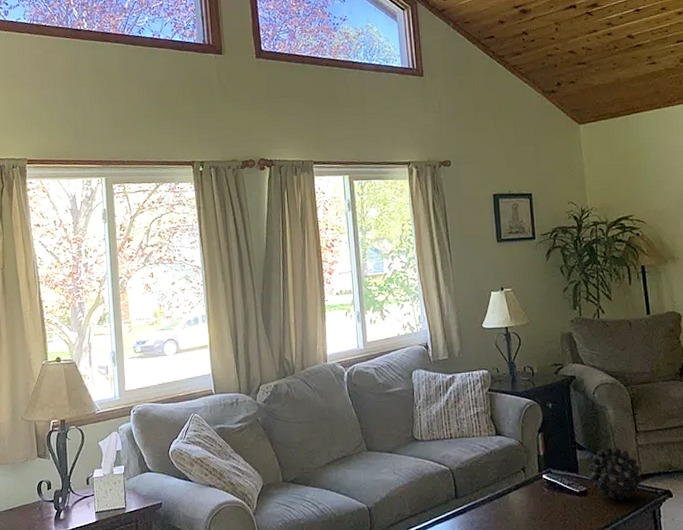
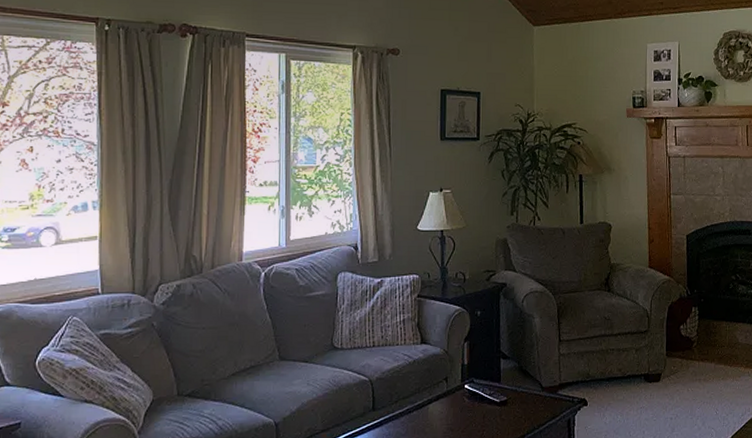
decorative ball: present [588,447,642,500] -> none [510,356,561,409]

